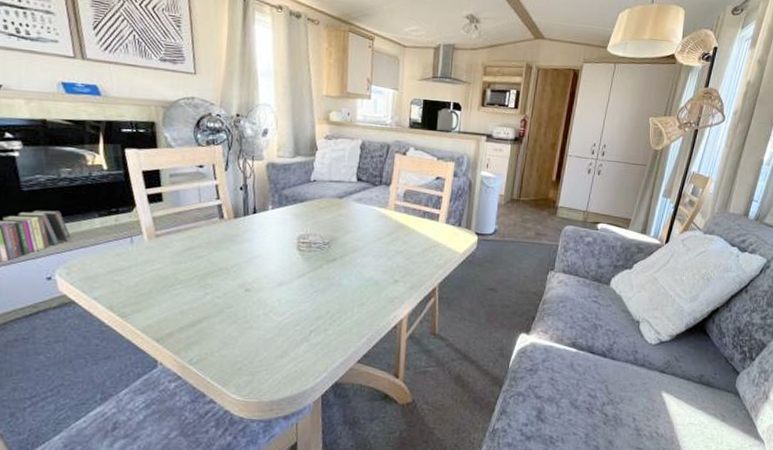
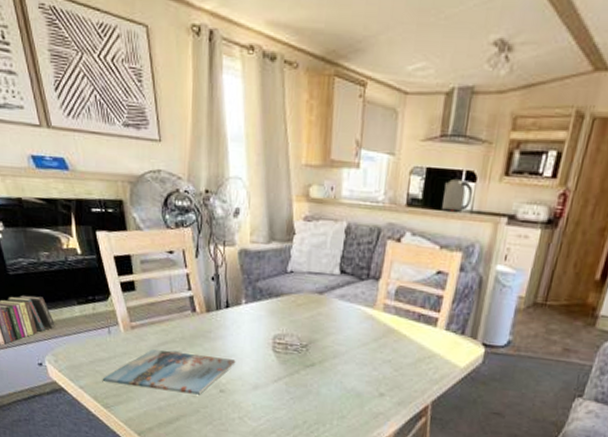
magazine: none [120,256,262,296] -> present [102,349,236,395]

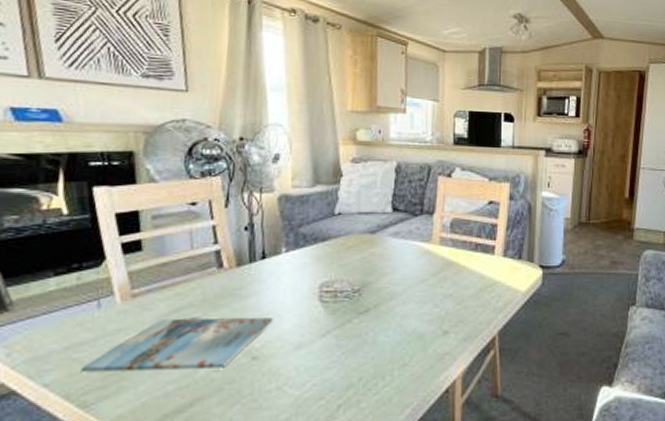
kettle: present [442,178,473,214] -> none [487,119,513,149]

